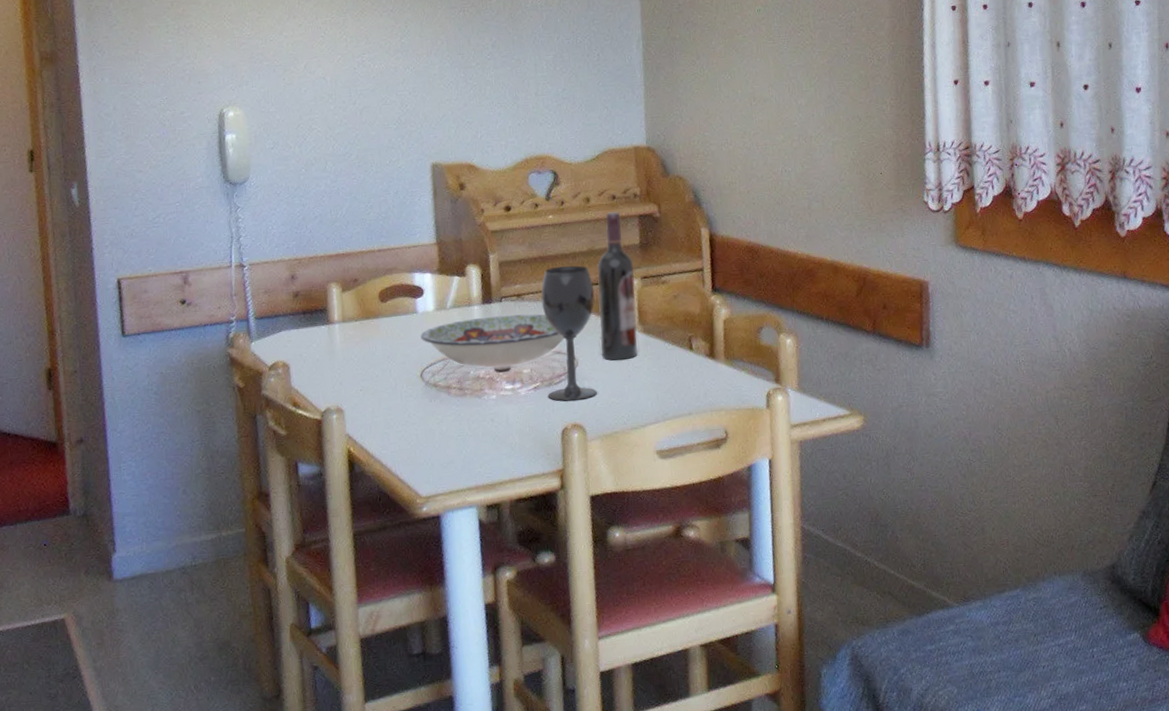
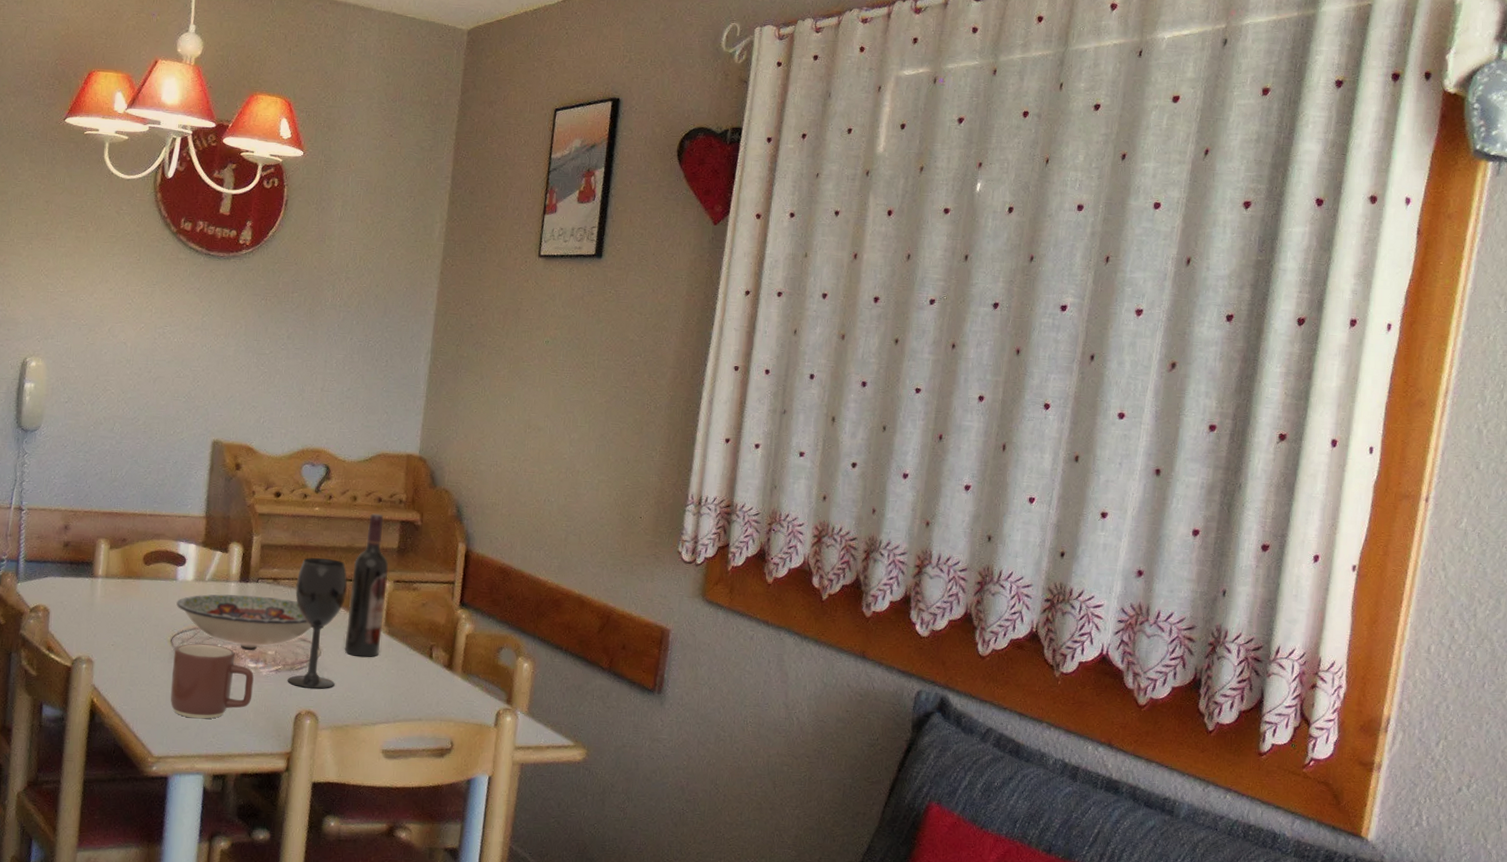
mug: none [426,372,515,452] -> present [170,643,254,719]

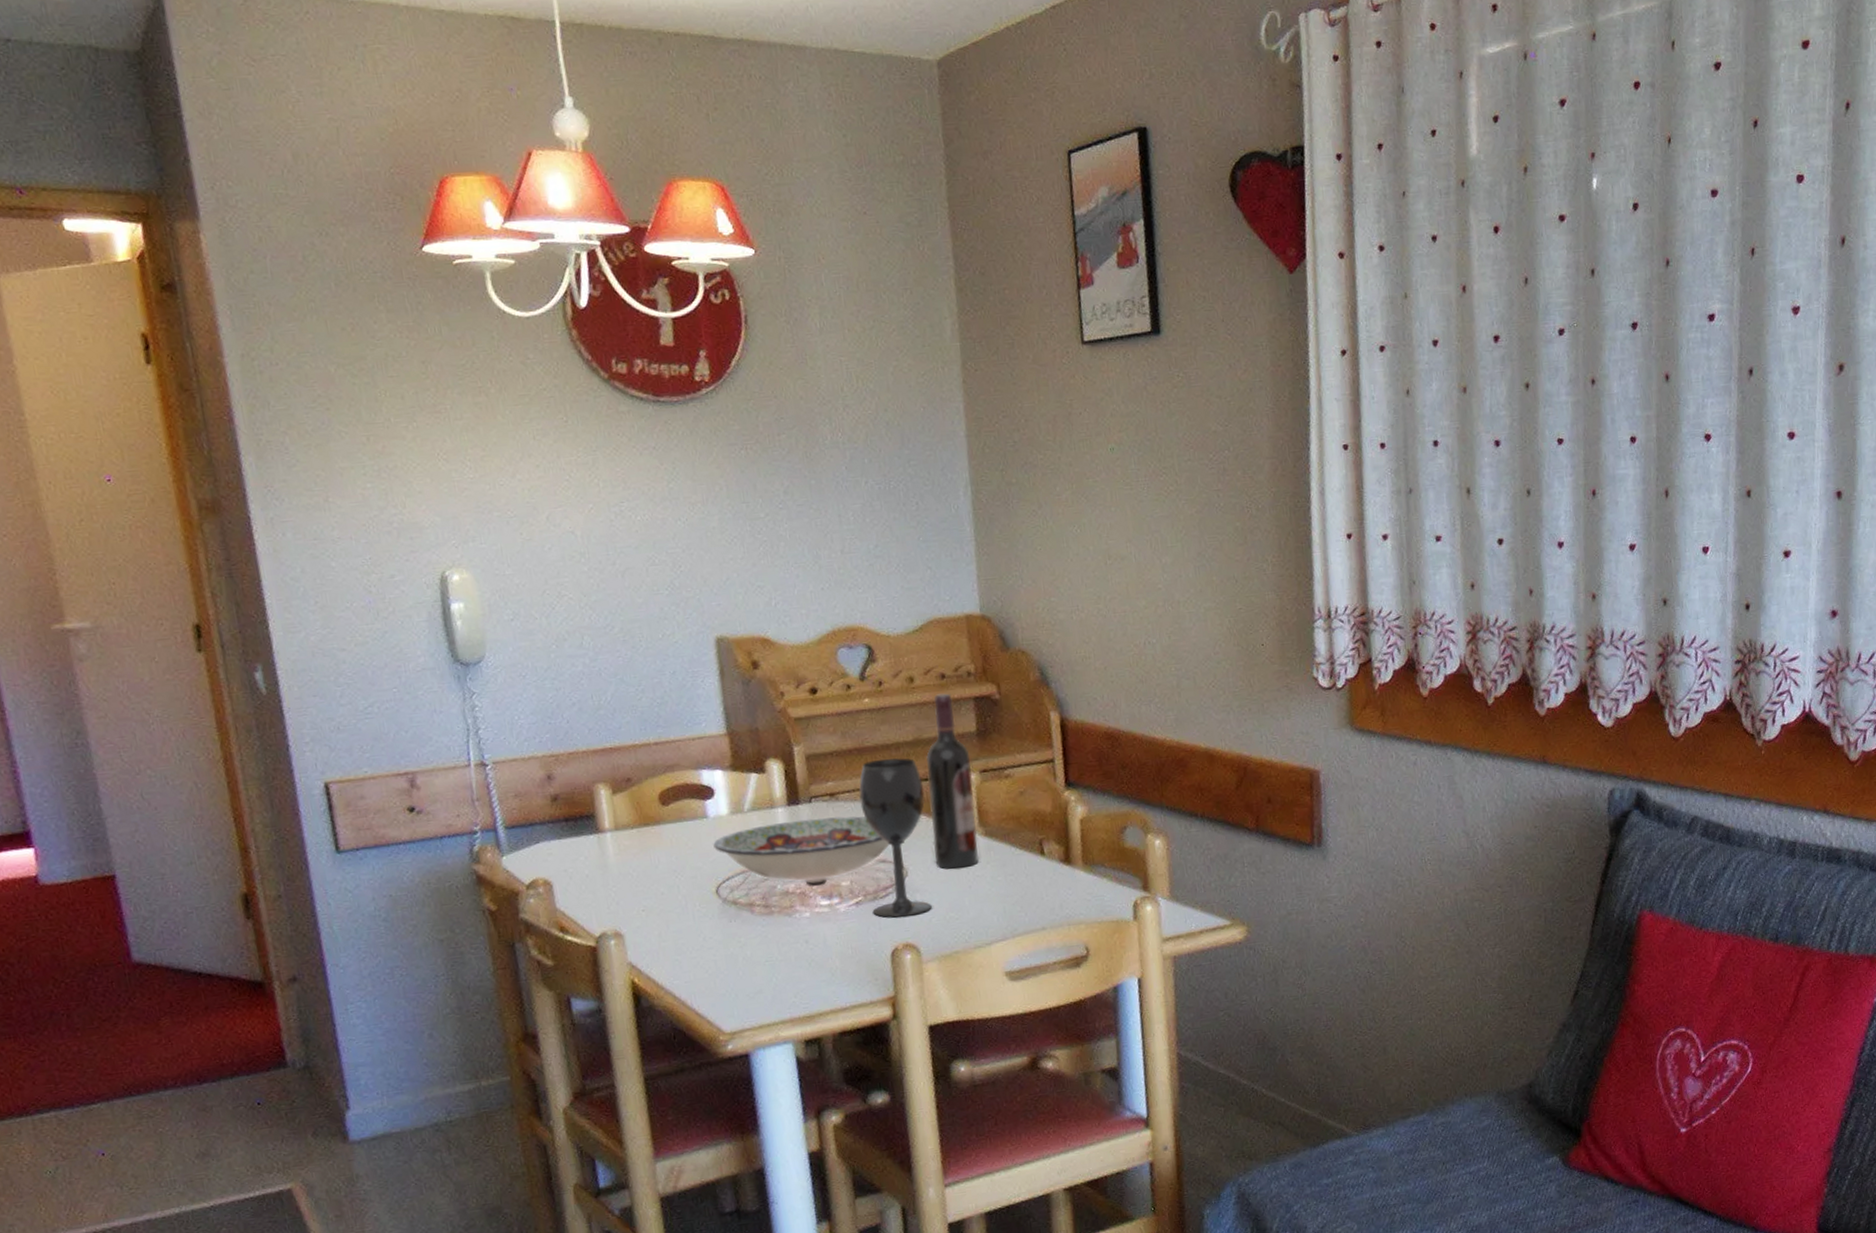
mug: present [170,643,254,719] -> none [723,886,834,980]

